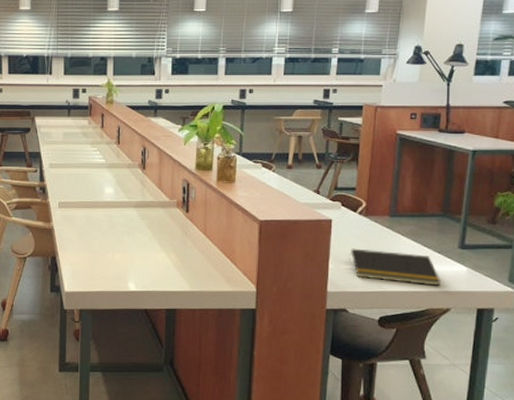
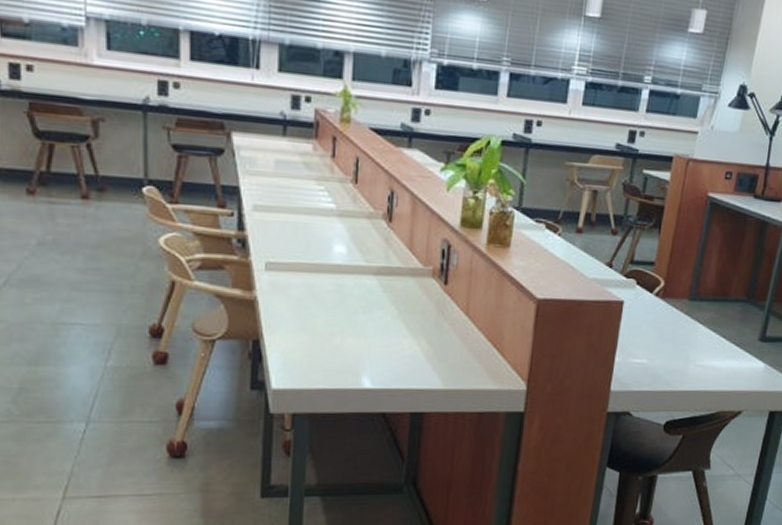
notepad: present [348,248,442,286] -> none [638,338,737,385]

